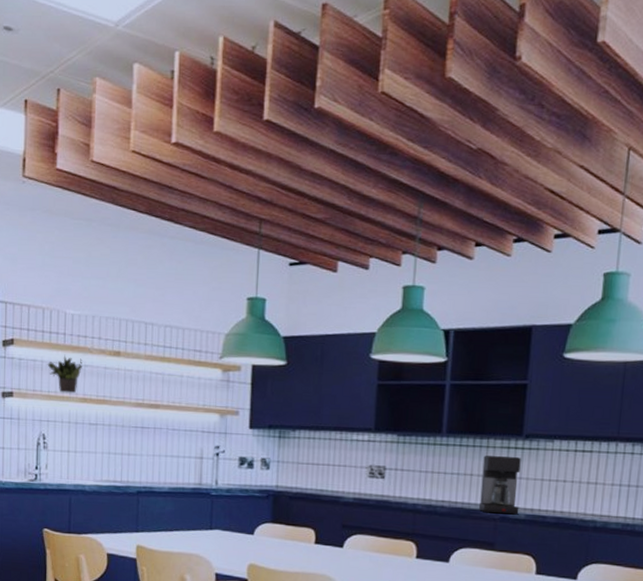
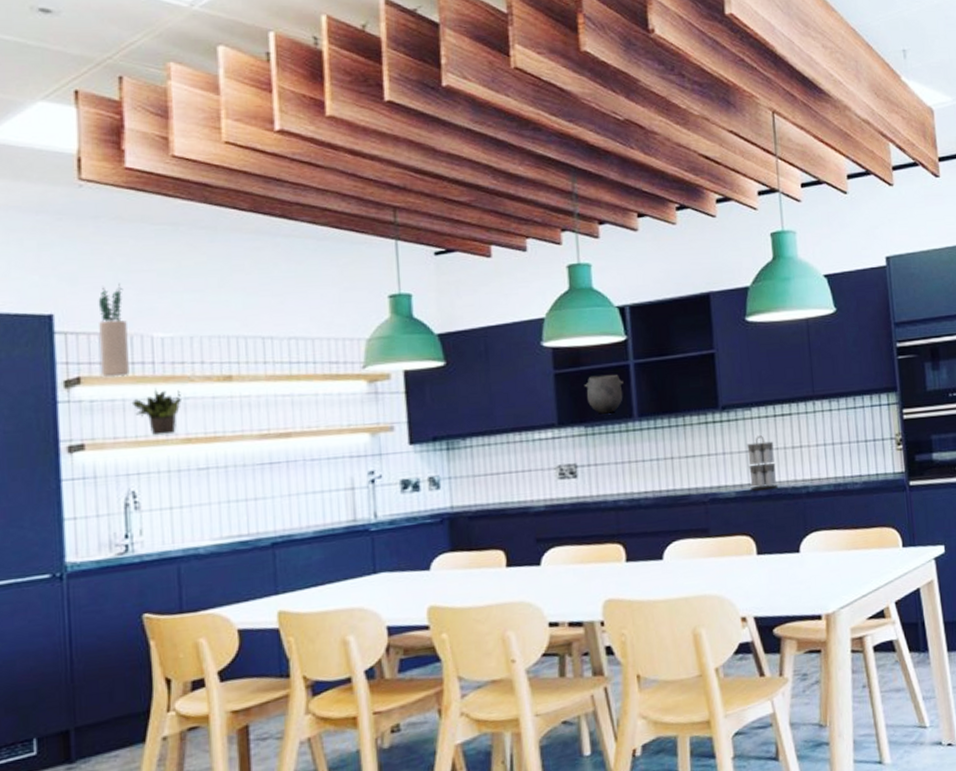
vase: none [28,266,49,343] -> present [98,283,130,378]
ceramic pot: none [402,390,438,426] -> present [584,374,624,414]
coffee maker: present [479,456,521,515] -> none [682,431,729,498]
spice rack: none [540,467,570,518] -> present [747,436,778,491]

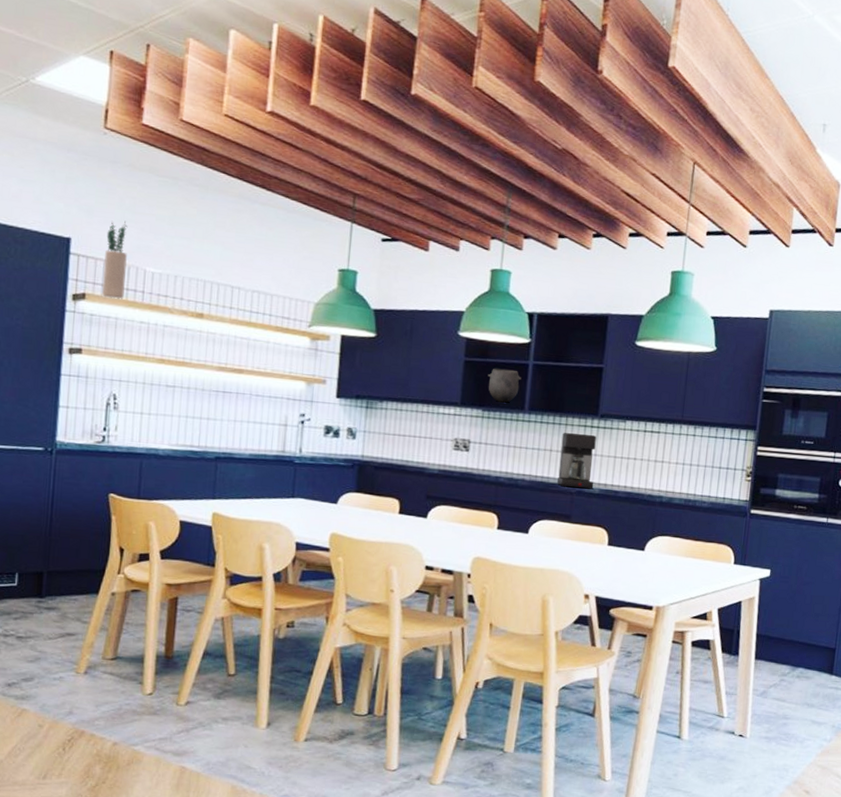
potted plant: present [131,387,181,436] -> none [122,313,162,354]
coffee maker: none [682,431,729,498] -> present [557,433,596,489]
spice rack: present [747,436,778,491] -> none [612,445,640,493]

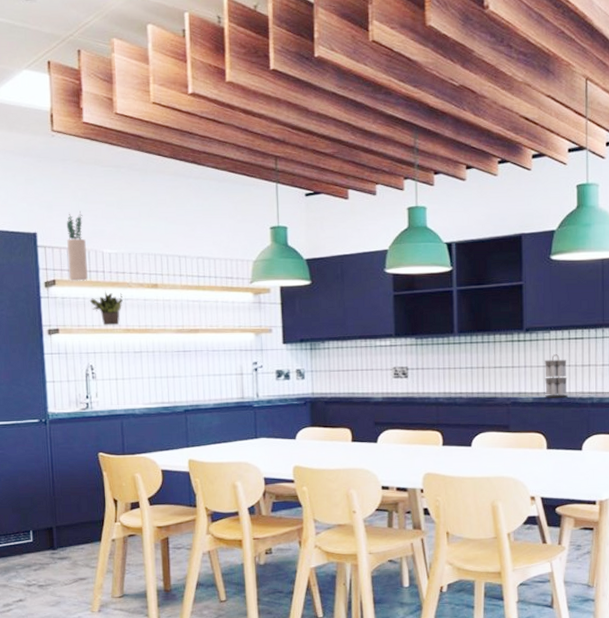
potted plant: none [122,313,162,354] -> present [89,290,123,326]
ceramic pot: present [488,368,521,403] -> none [416,297,448,329]
coffee maker: present [557,433,596,489] -> none [492,349,527,400]
spice rack: none [612,445,640,493] -> present [545,354,568,398]

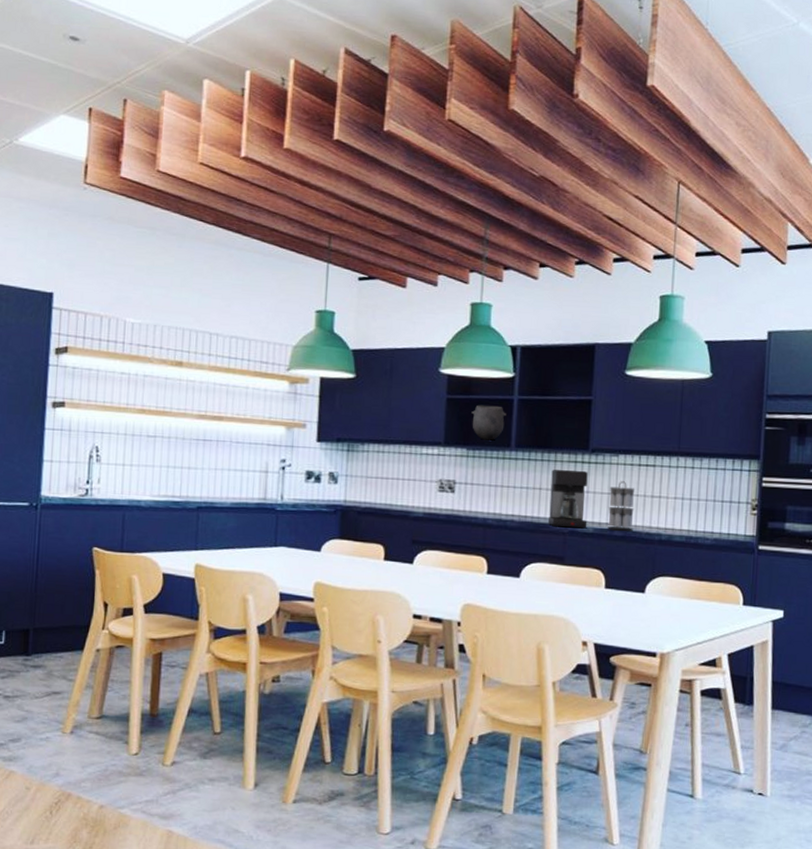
vase: present [66,211,88,281] -> none [84,273,108,351]
potted plant: present [89,290,123,326] -> none [103,363,142,405]
ceramic pot: none [416,297,448,329] -> present [471,404,506,441]
coffee maker: none [492,349,527,400] -> present [548,470,588,529]

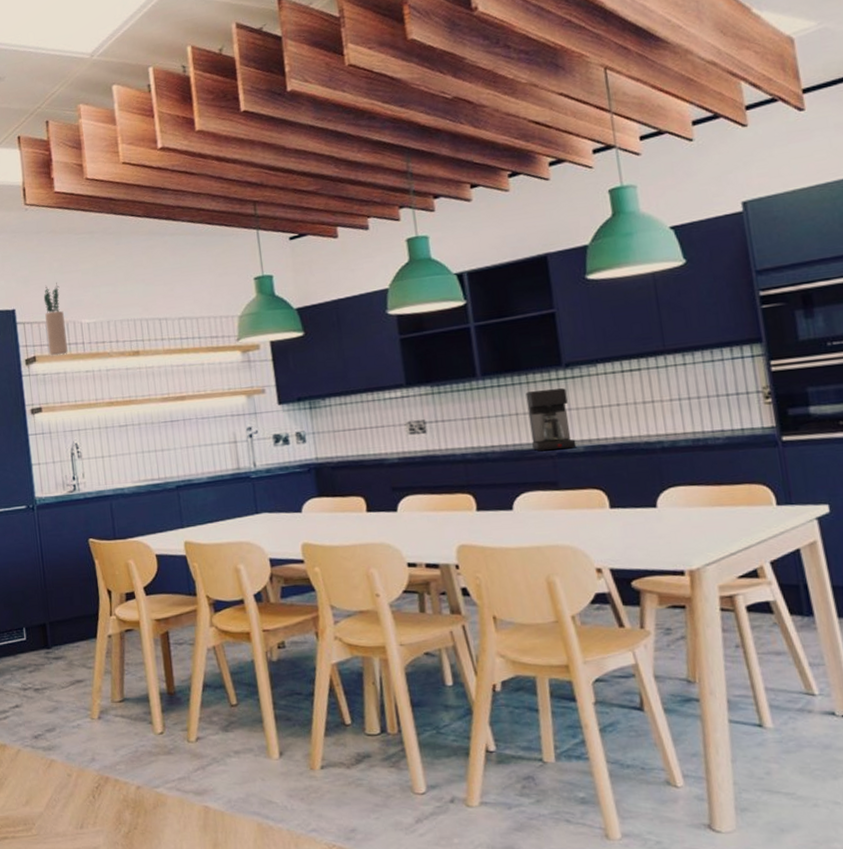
vase: none [84,273,108,351] -> present [43,282,68,356]
ceramic pot: present [471,404,506,441] -> none [428,337,466,374]
spice rack: present [608,481,635,531] -> none [594,391,629,446]

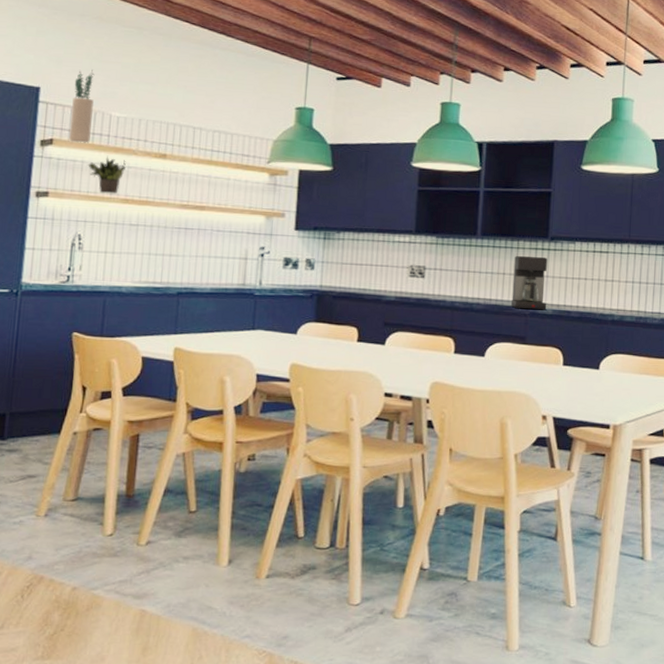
potted plant: none [70,362,105,401] -> present [88,155,126,194]

